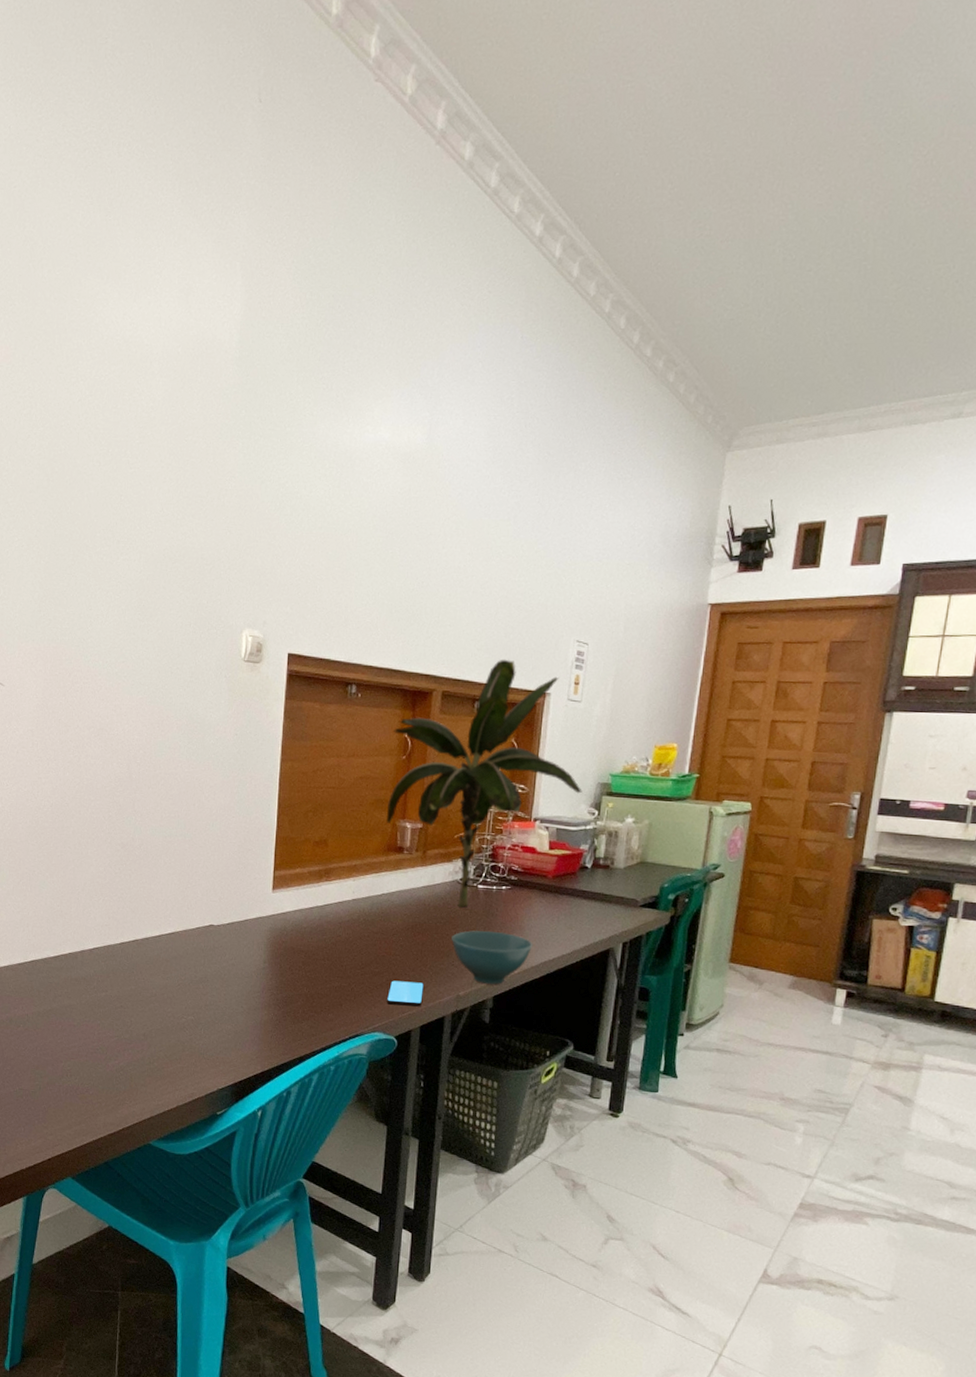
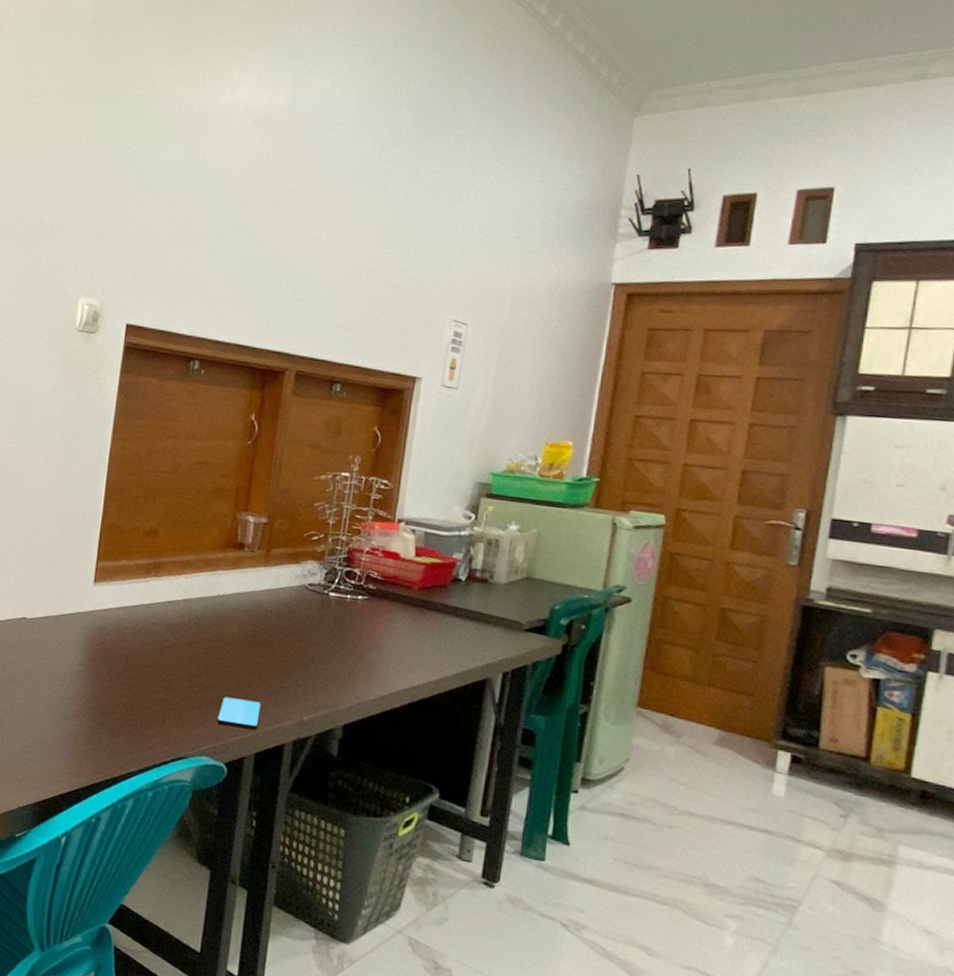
plant: present [386,659,582,908] -> none [225,337,457,618]
bowl: present [451,930,533,984] -> none [296,645,393,711]

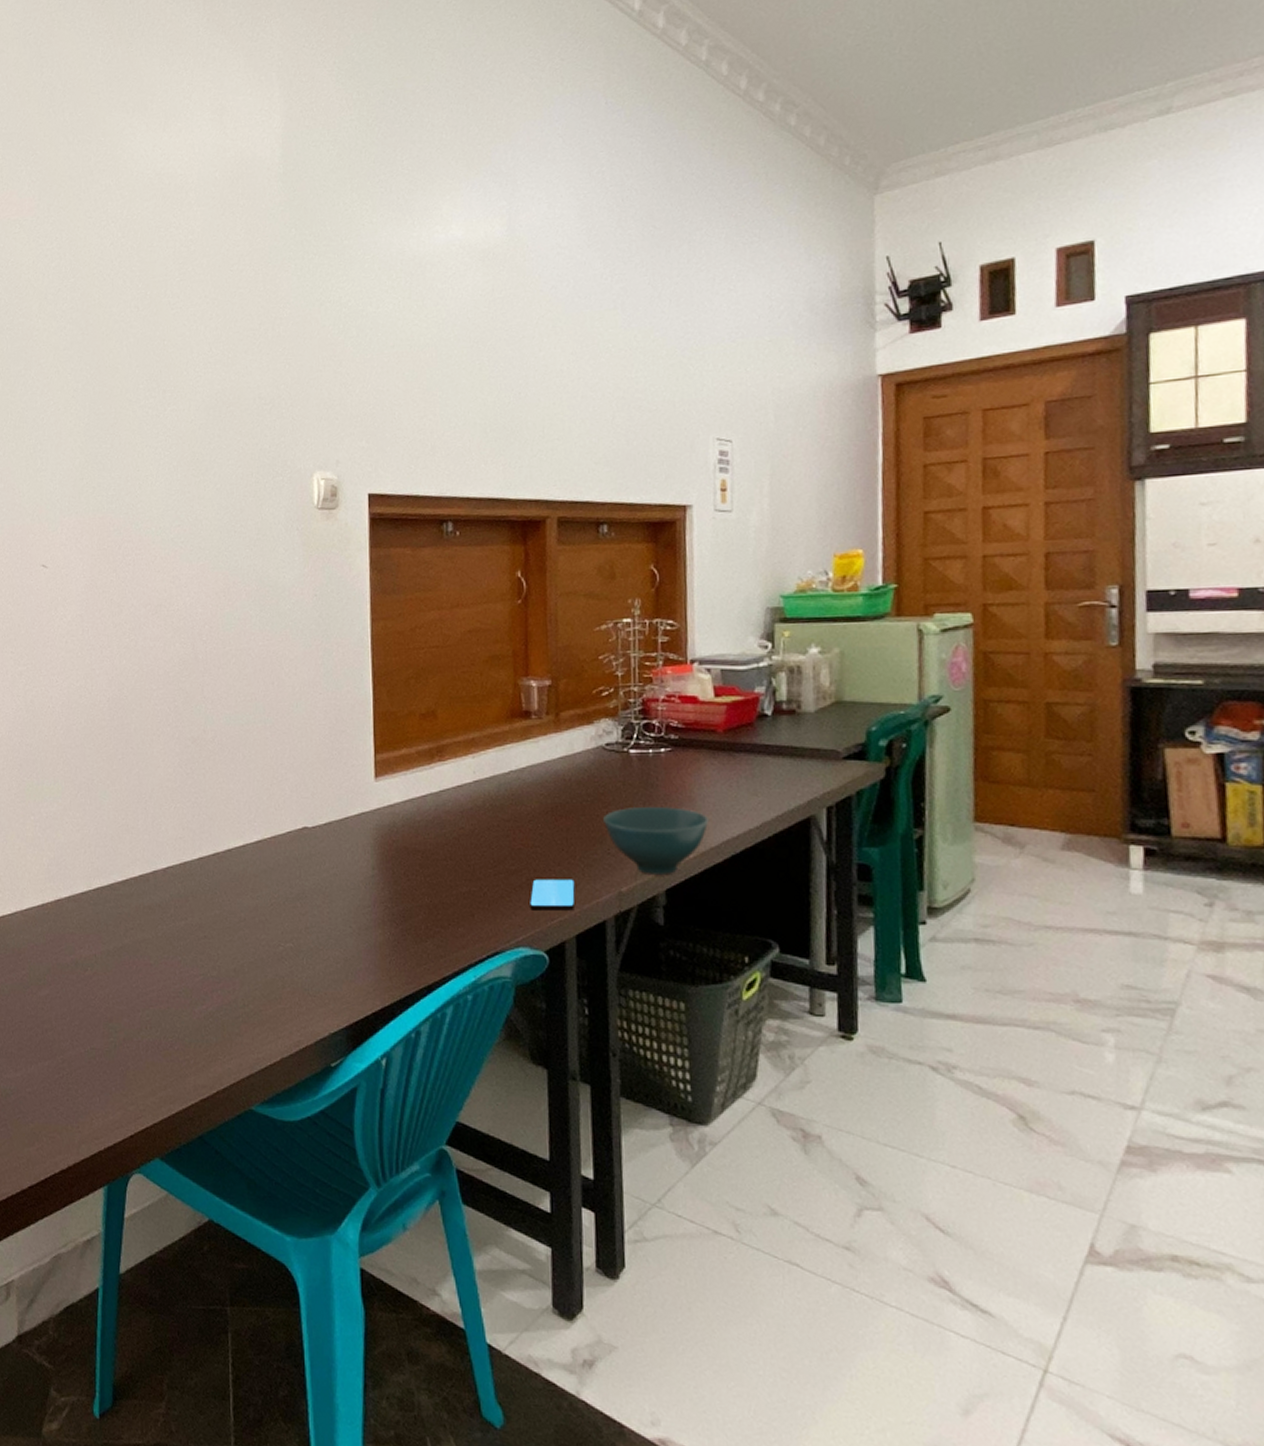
bowl: none [296,645,393,711] -> present [603,807,709,874]

